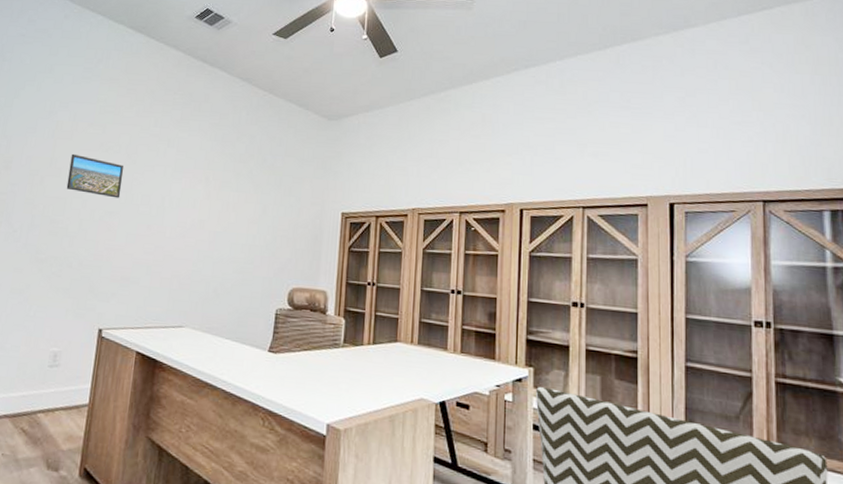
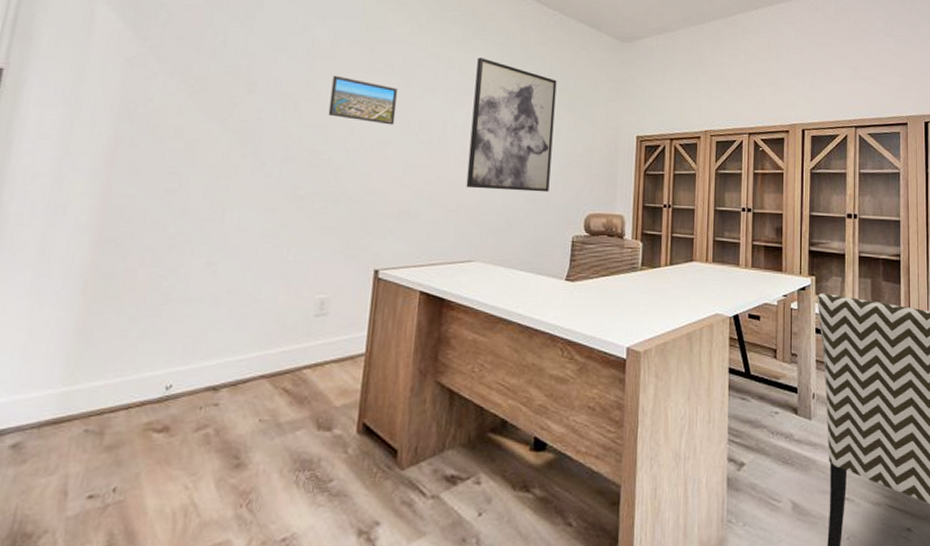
wall art: none [179,137,265,265] -> present [466,57,557,192]

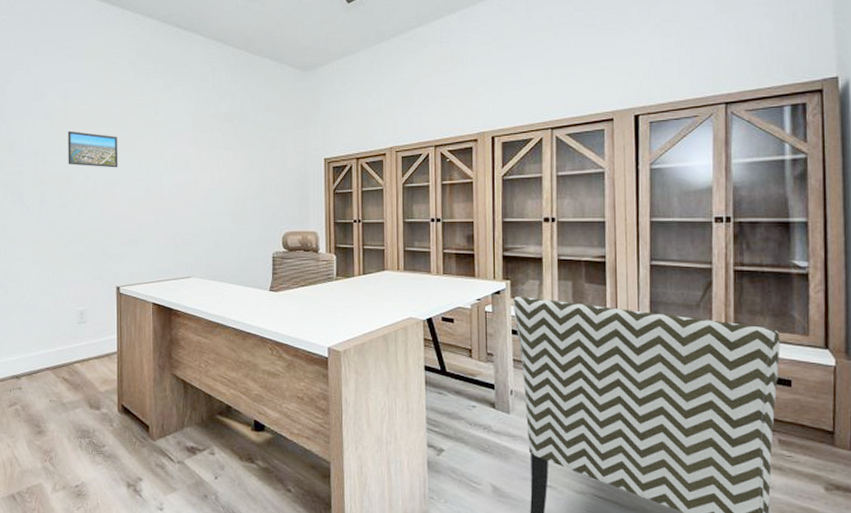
wall art: present [466,57,557,192] -> none [179,101,249,216]

